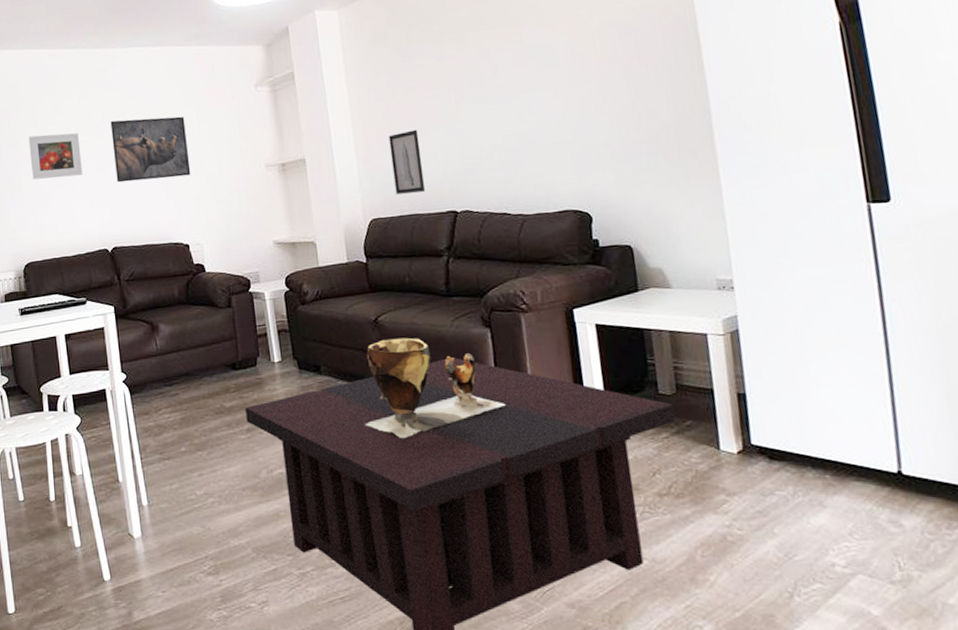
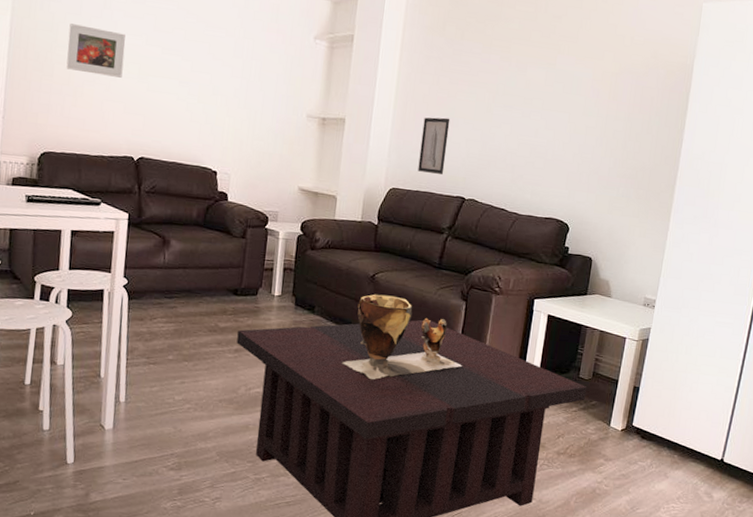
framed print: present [110,116,191,183] -> none [157,31,239,107]

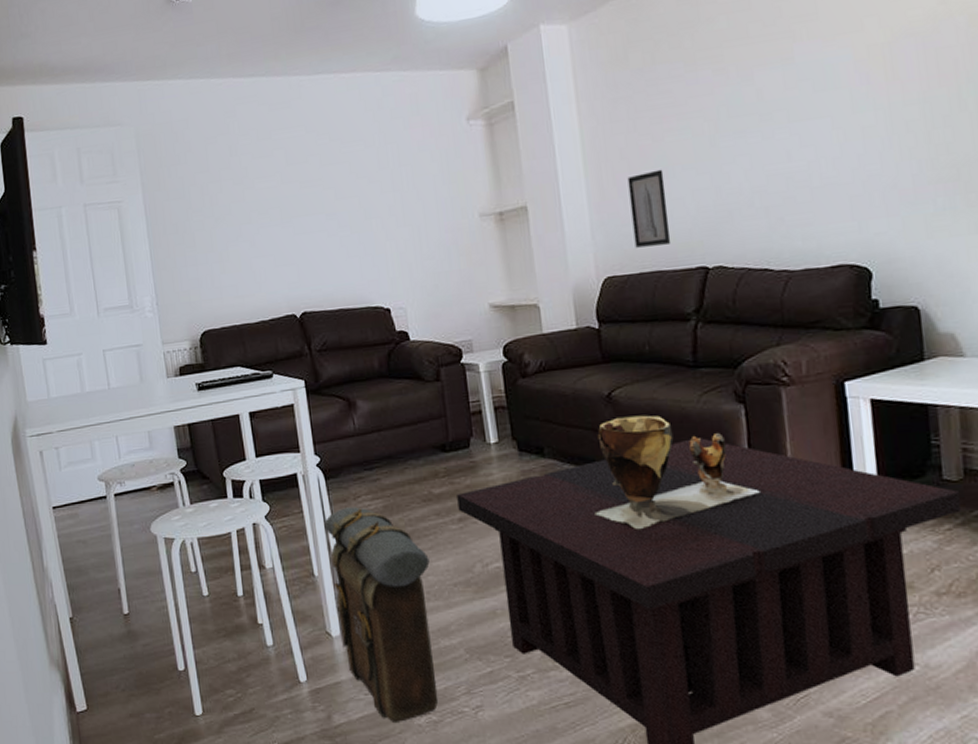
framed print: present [66,23,126,78] -> none [200,178,265,235]
backpack: none [112,325,204,505] -> present [324,507,439,722]

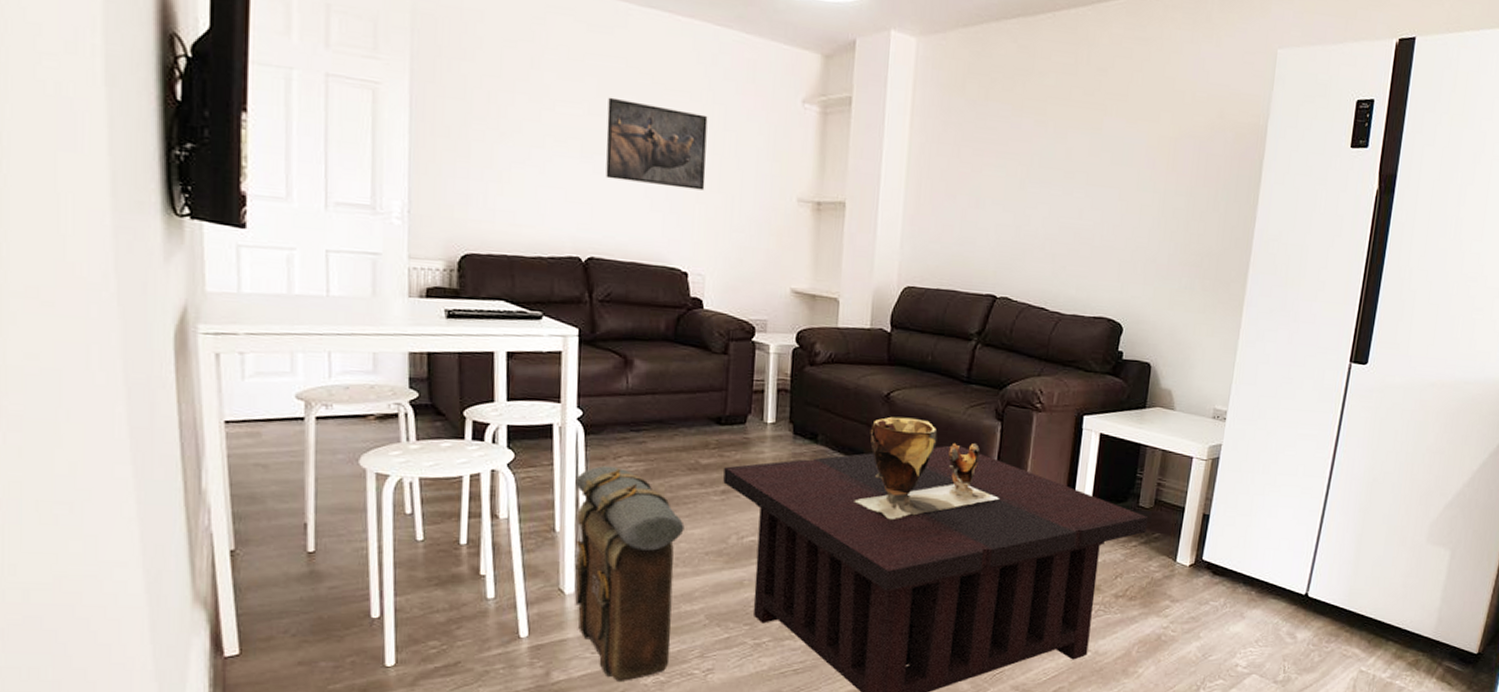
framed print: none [296,156,392,237] -> present [606,97,708,191]
wall art: present [627,169,672,248] -> none [937,197,975,268]

